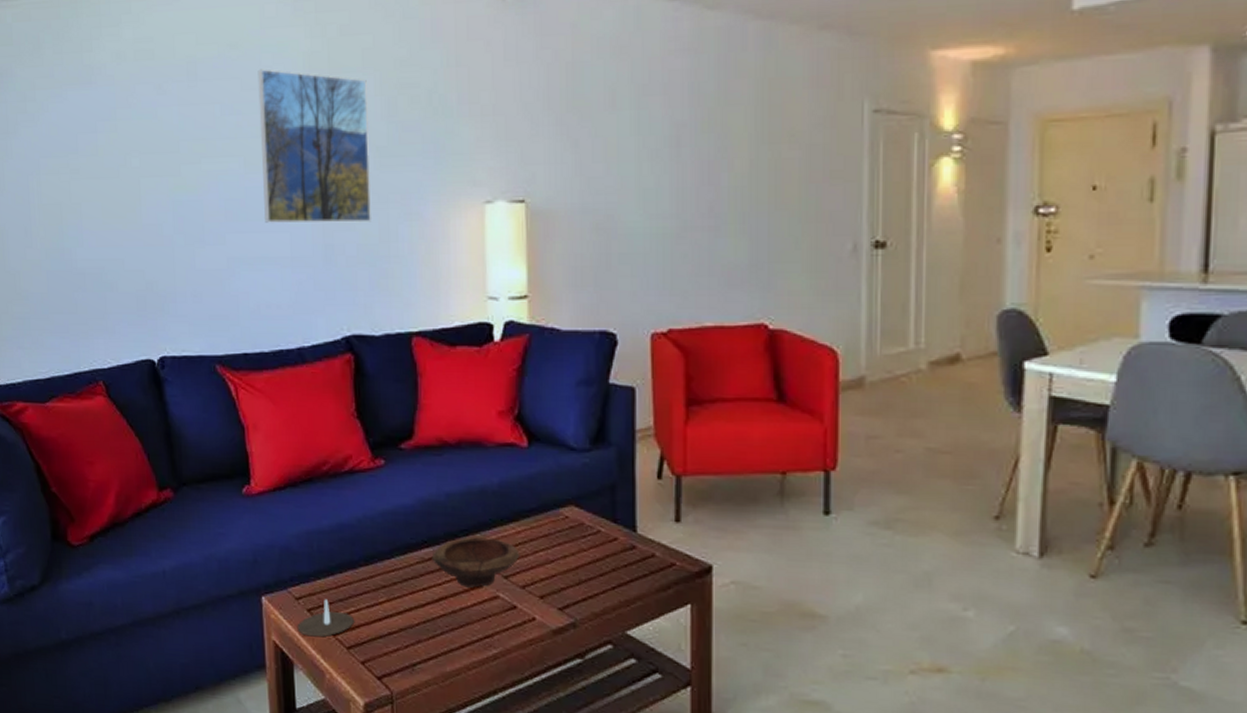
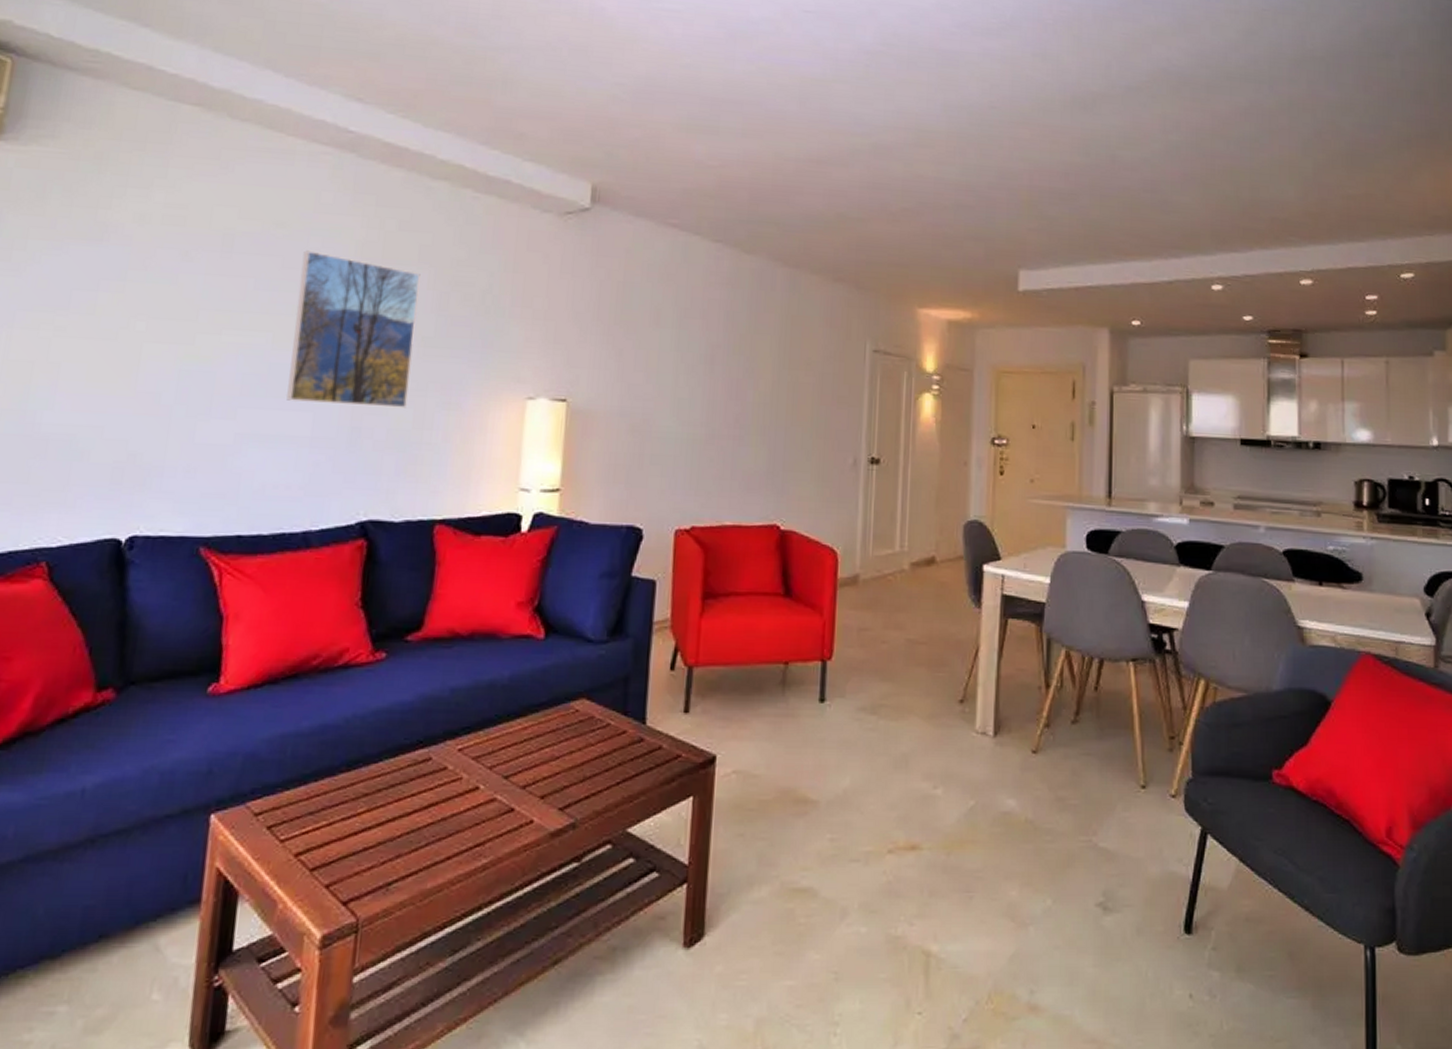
candle: present [297,599,355,637] -> none [250,813,325,859]
bowl: present [431,537,520,588] -> none [425,735,524,791]

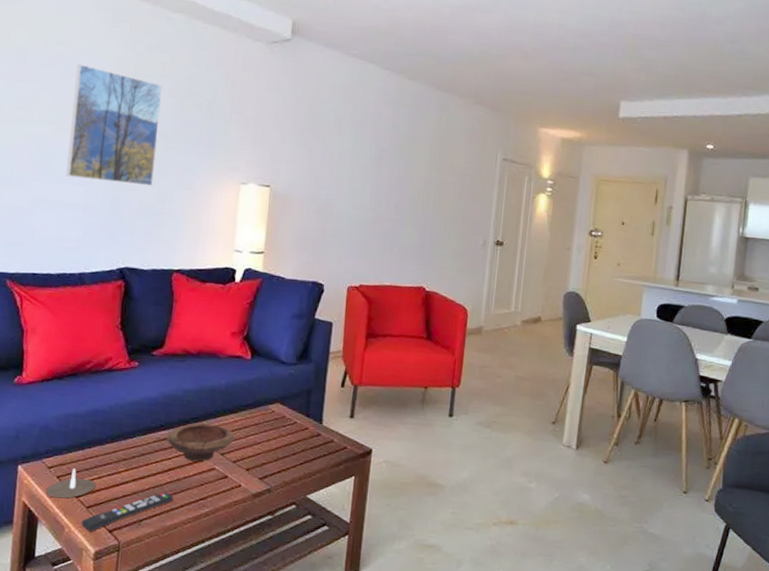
candle: none [250,813,325,859] -> present [46,468,97,499]
remote control: none [302,839,436,906] -> present [81,492,173,532]
bowl: none [425,735,524,791] -> present [166,423,235,462]

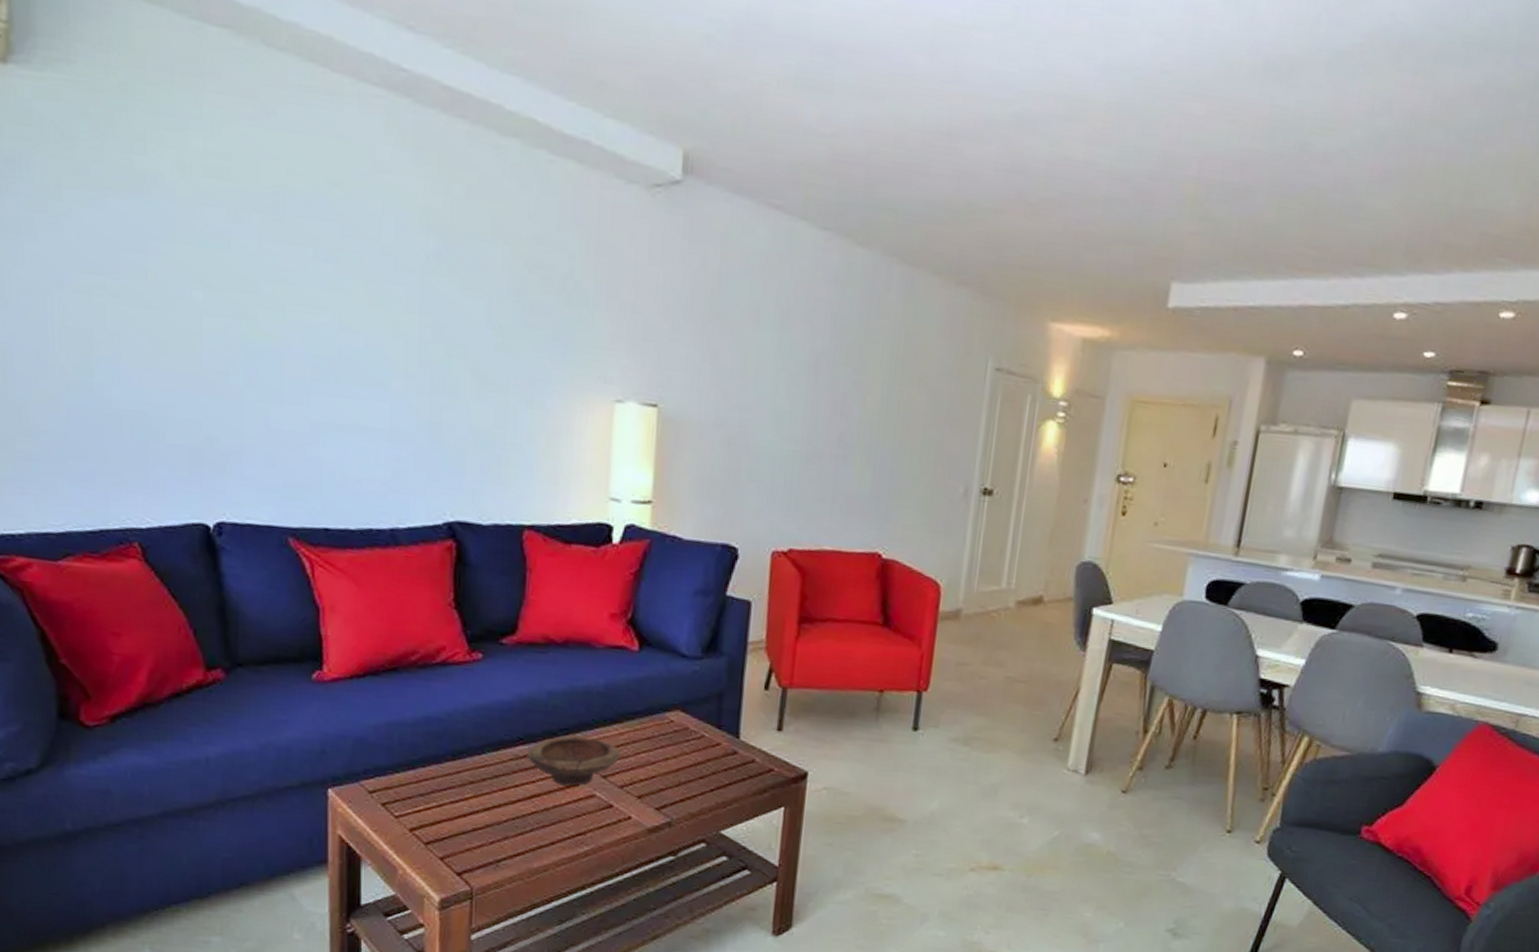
candle: present [46,468,97,499] -> none [368,793,436,832]
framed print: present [65,64,163,187] -> none [359,216,494,405]
remote control: present [81,492,173,532] -> none [419,825,541,875]

